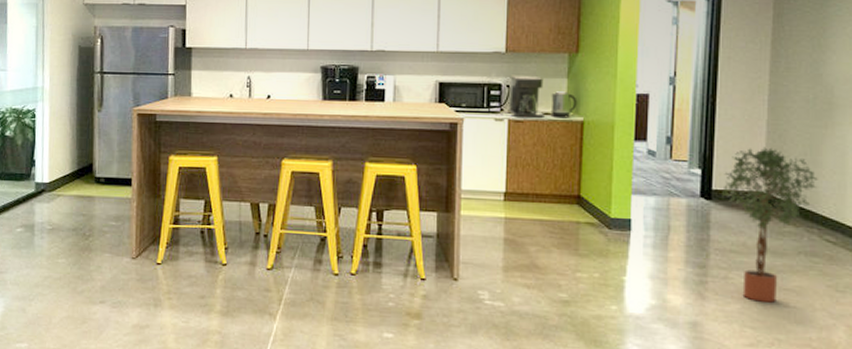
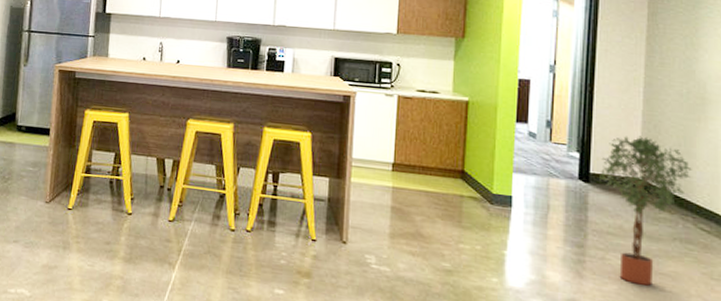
coffee maker: present [507,74,544,119] -> none [397,54,432,97]
kettle: present [550,91,578,118] -> none [437,72,463,98]

